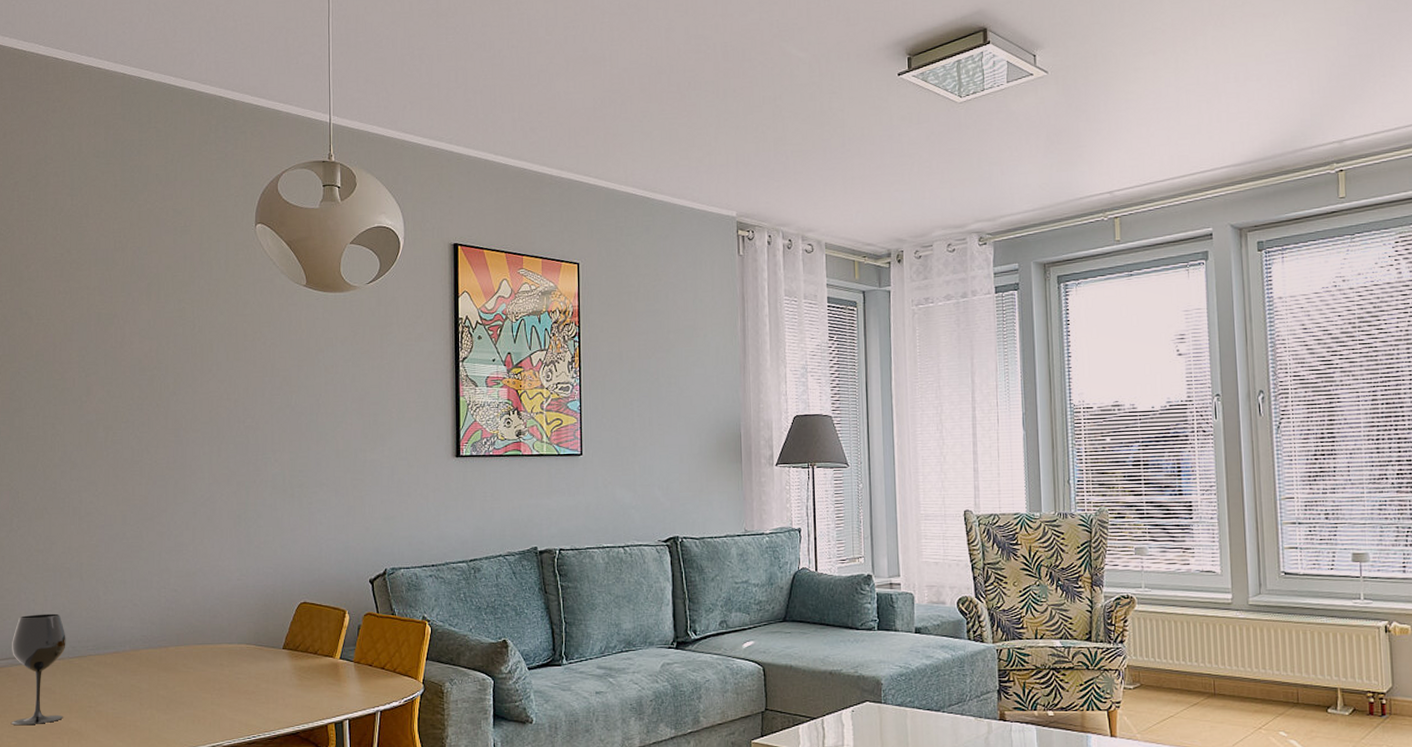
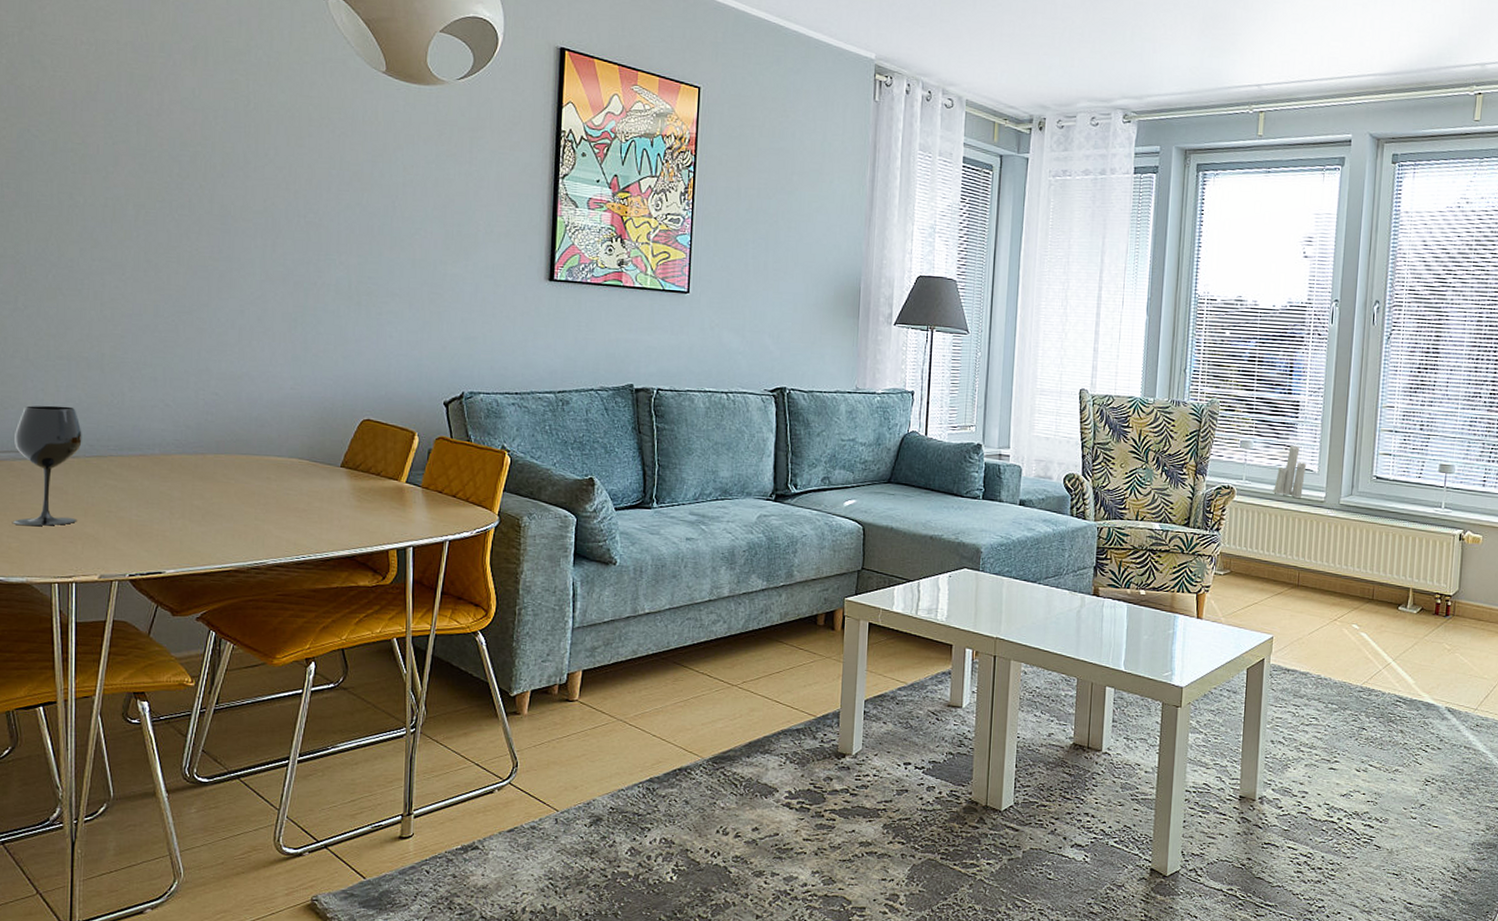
candle: none [1175,541,1208,602] -> present [1272,439,1307,498]

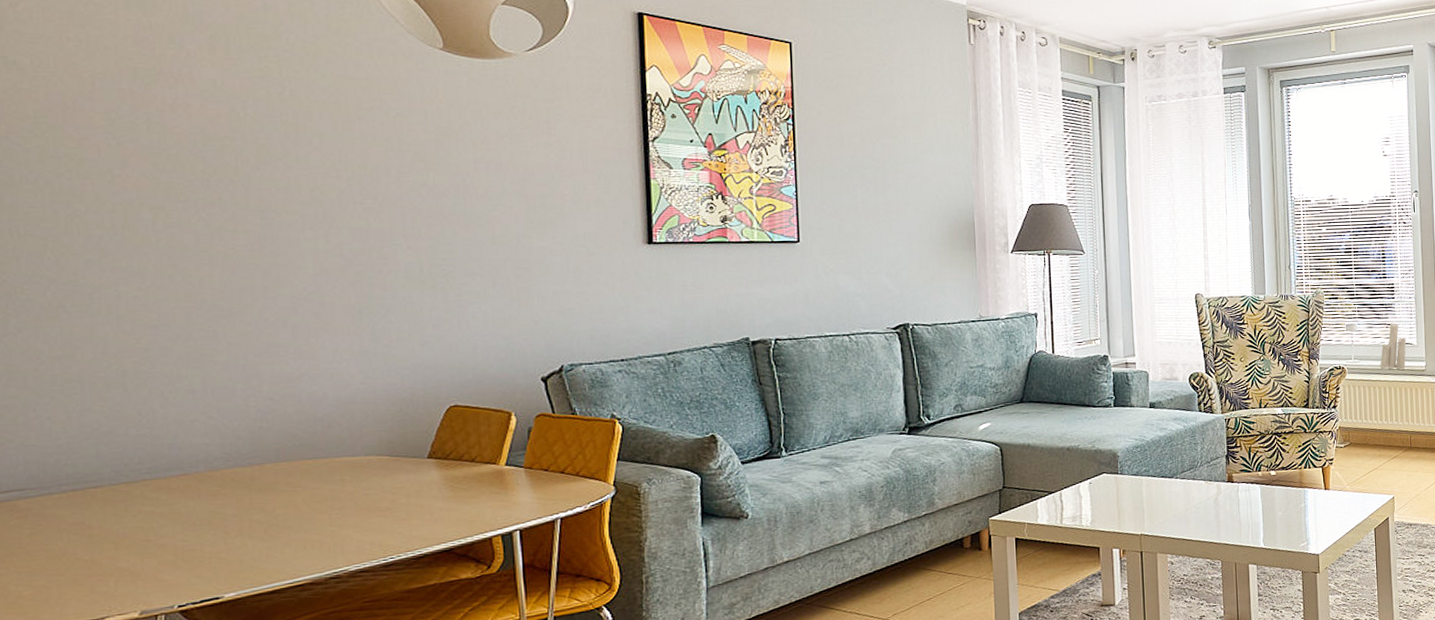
wineglass: present [12,405,82,527] -> none [16,432,107,571]

